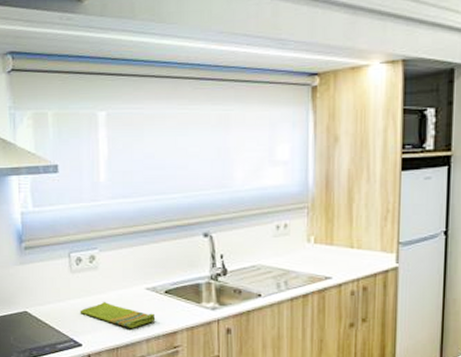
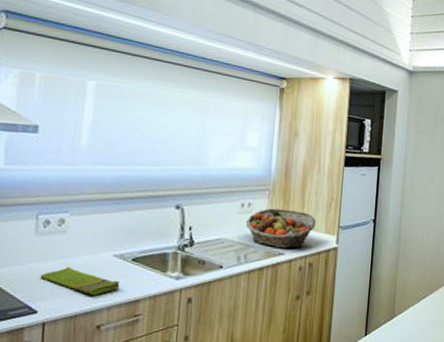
fruit basket: none [283,228,368,271] -> present [245,208,316,249]

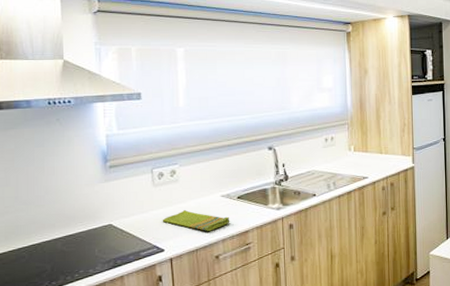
fruit basket: present [245,208,316,249] -> none [331,139,392,173]

